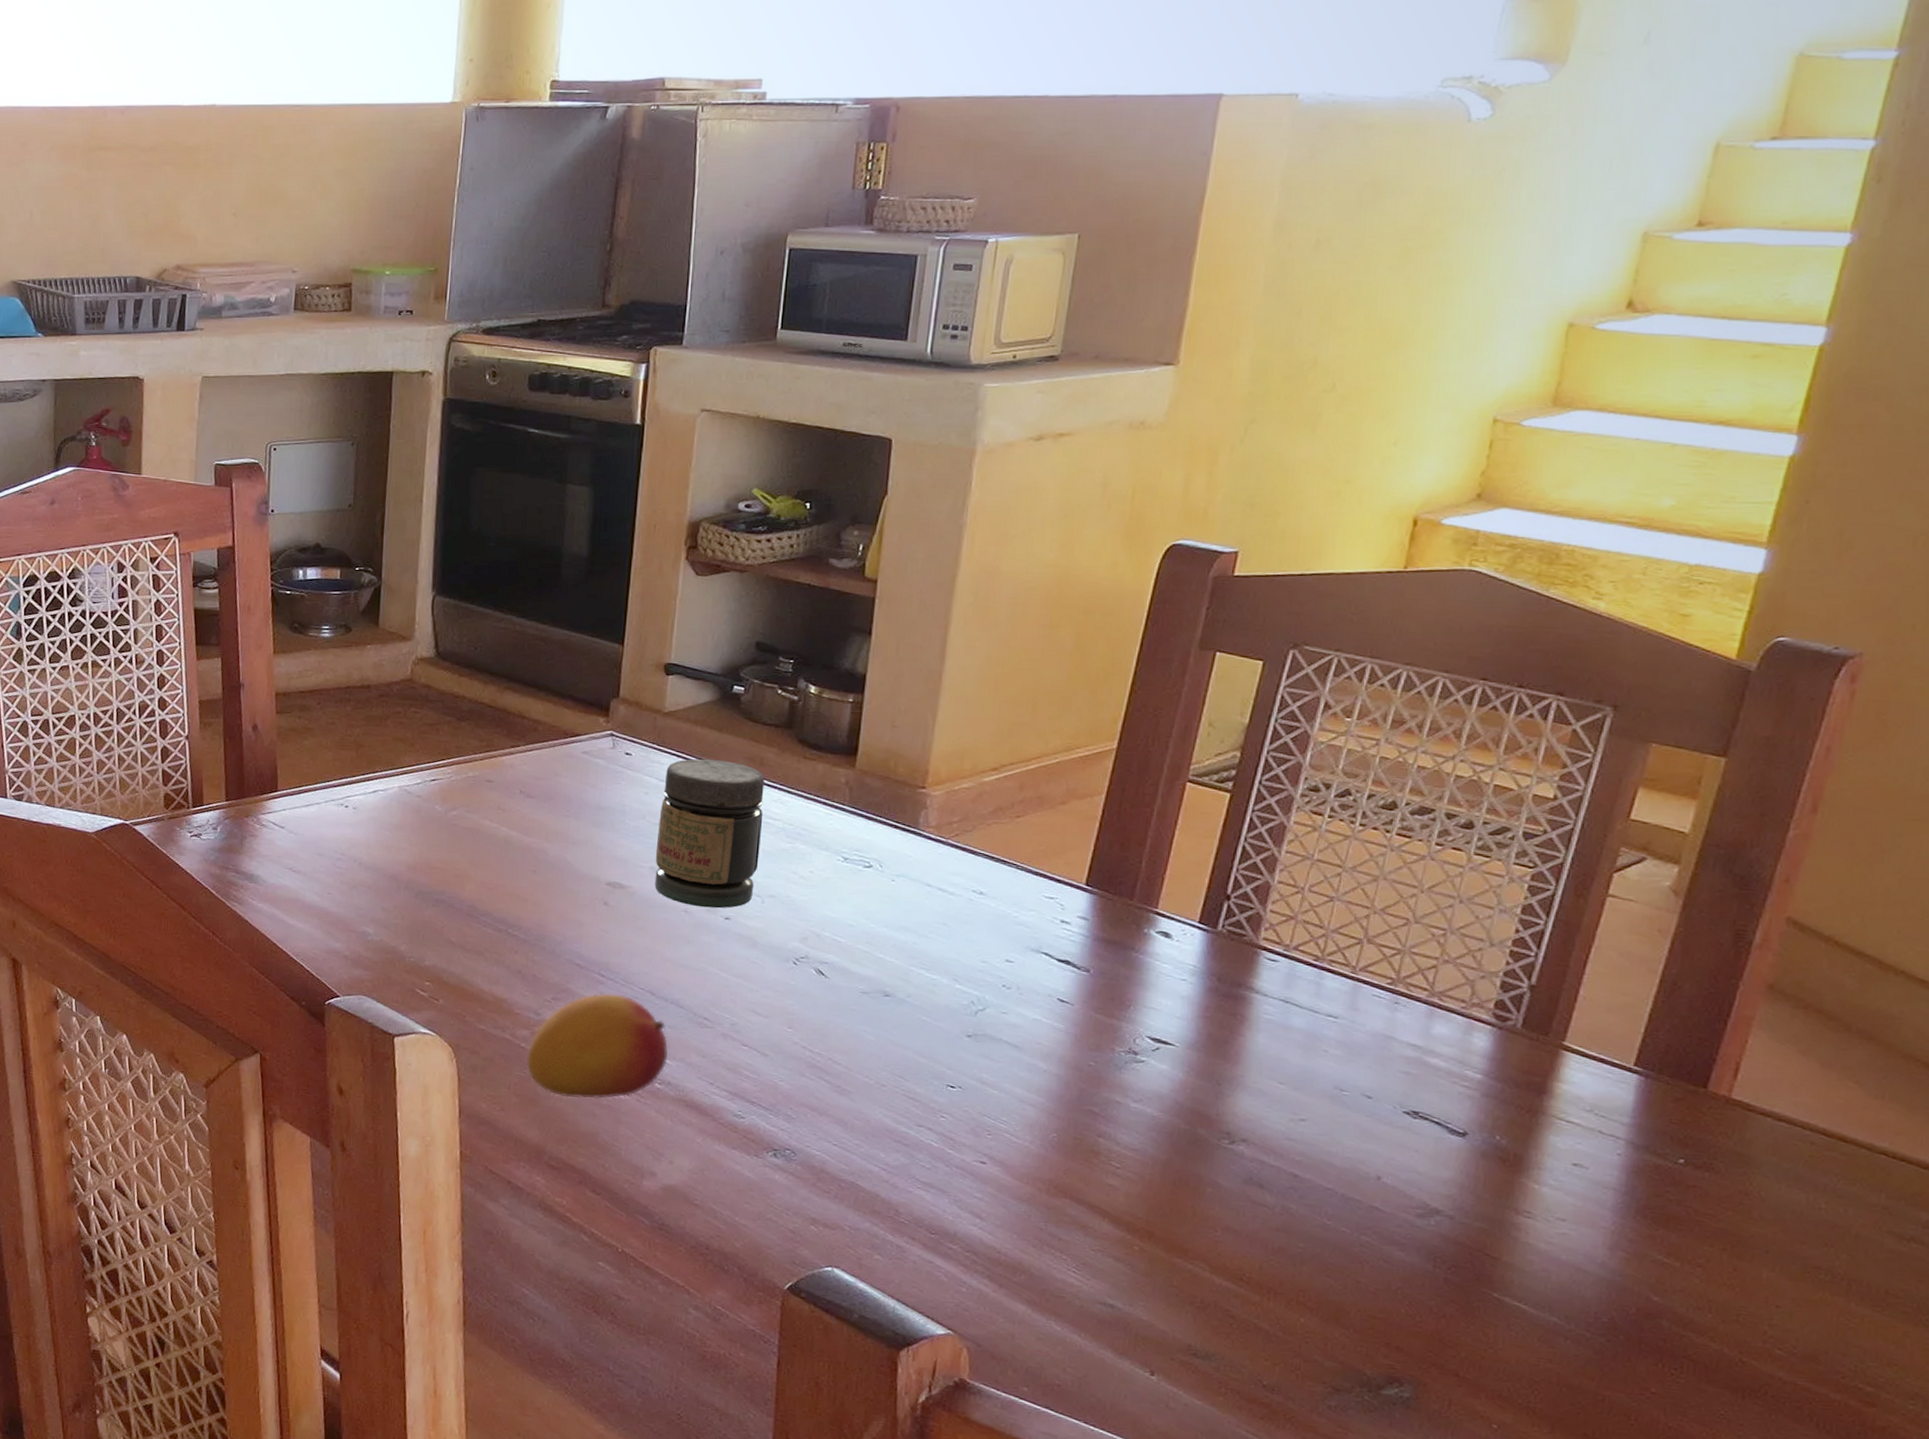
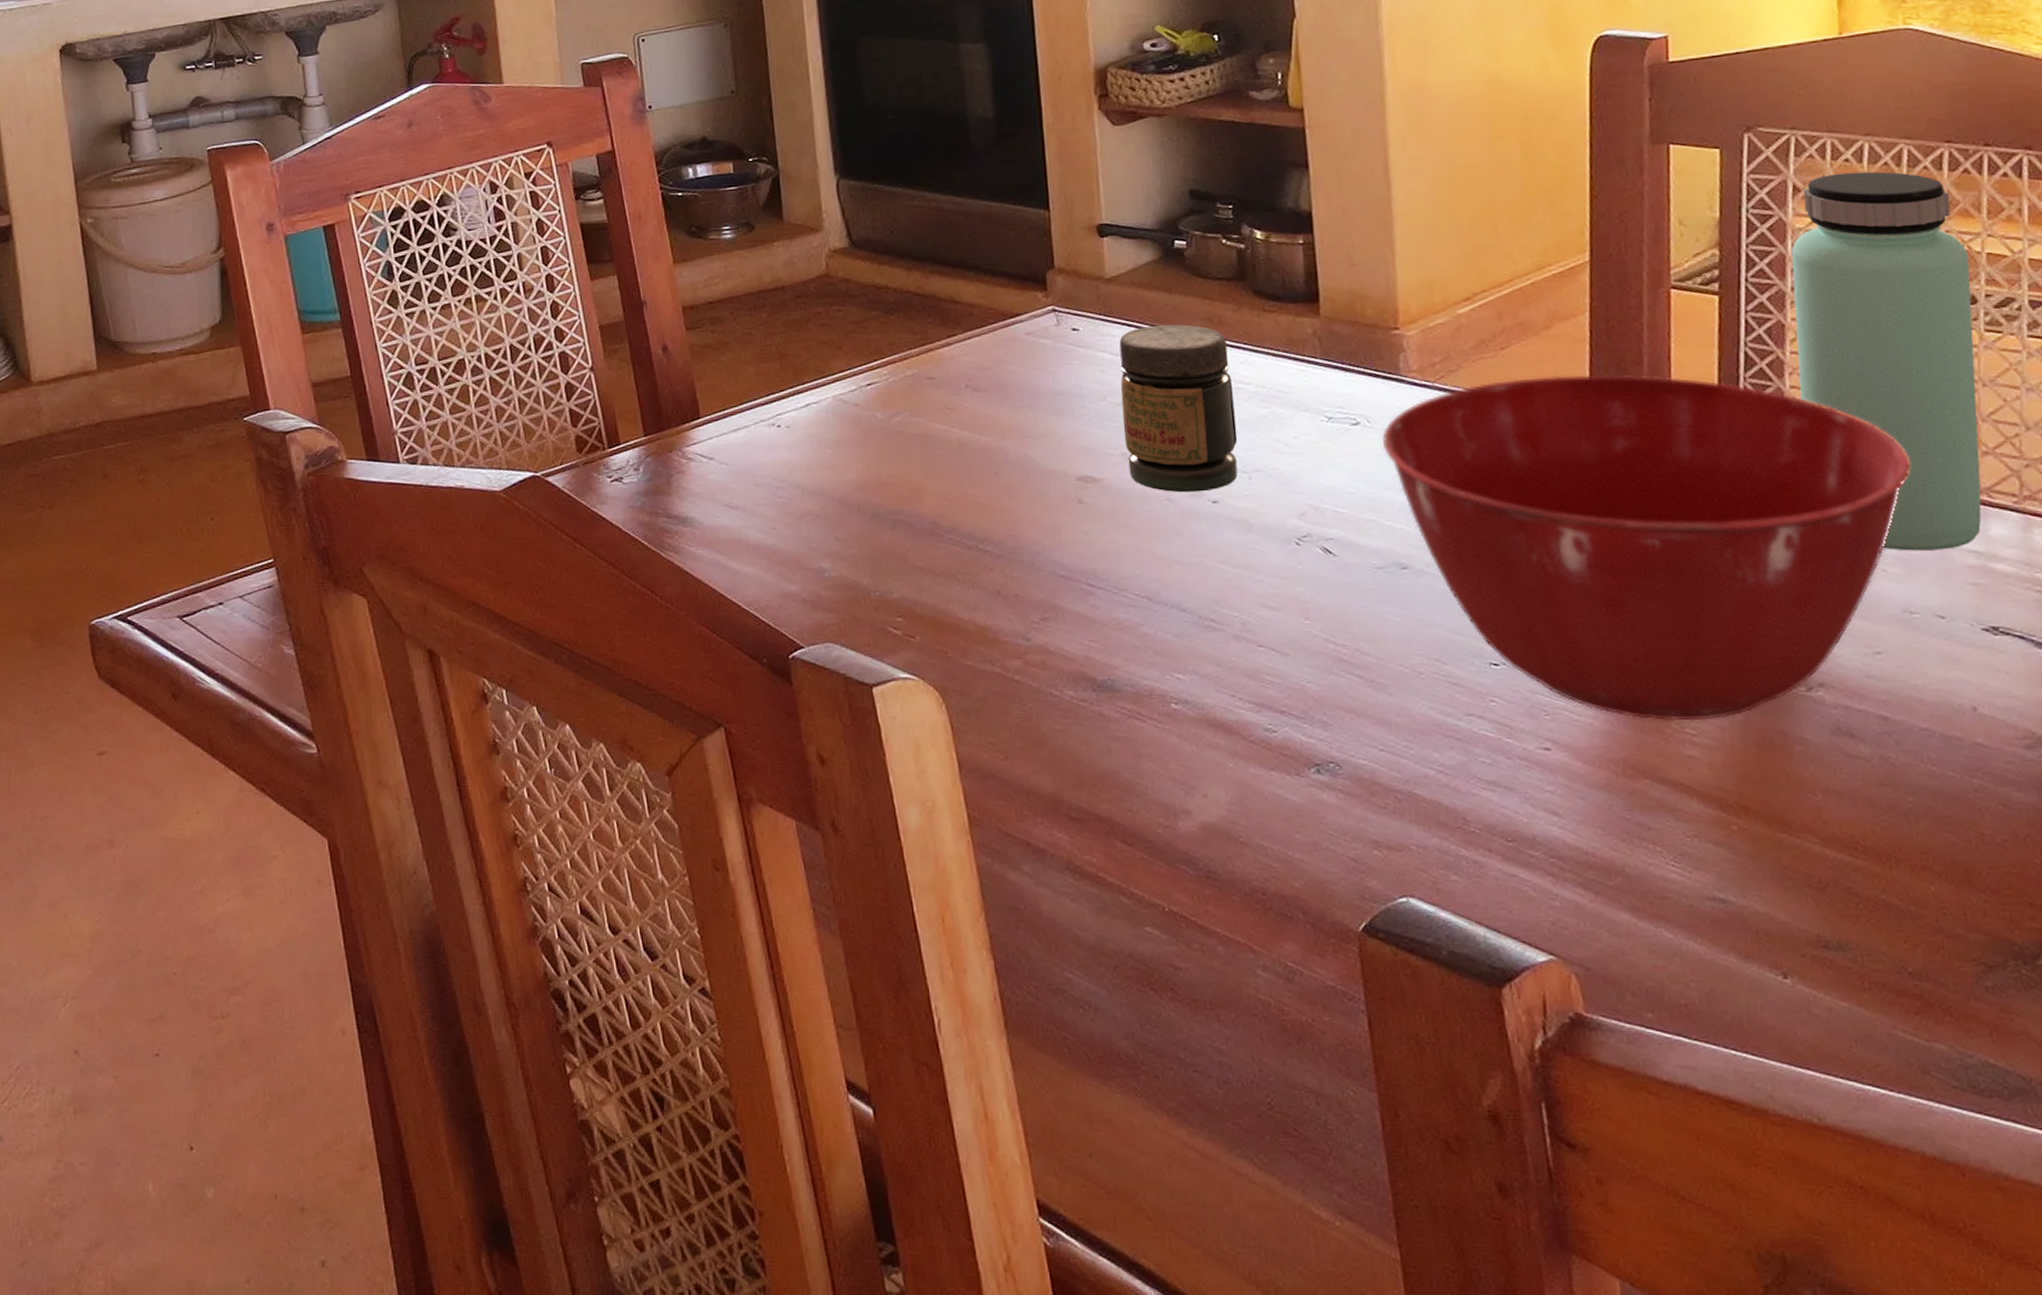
fruit: present [526,993,668,1099] -> none [1022,604,1179,734]
mixing bowl: none [889,844,1374,1158] -> present [1381,374,1911,721]
bottle: none [1286,696,1477,1041] -> present [1791,171,1982,551]

